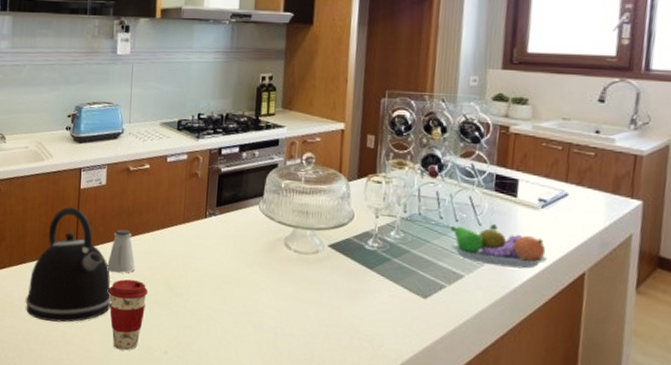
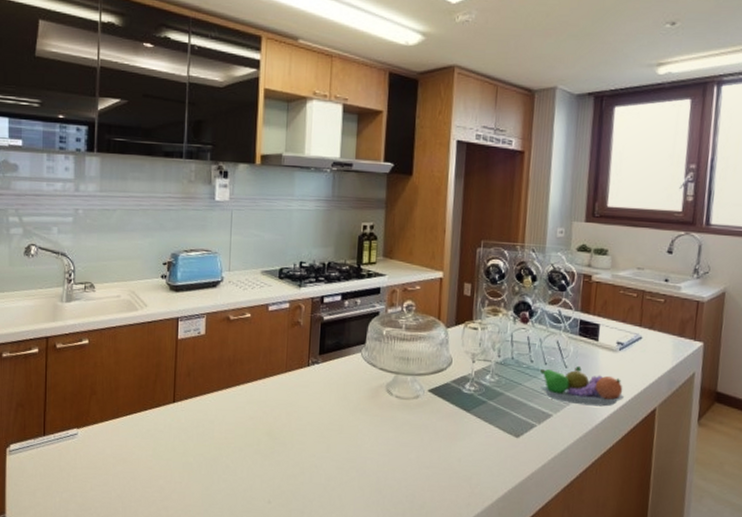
kettle: present [25,207,112,323] -> none [119,358,212,478]
saltshaker: present [107,229,135,273] -> none [207,380,237,425]
coffee cup: present [108,279,149,351] -> none [209,430,251,503]

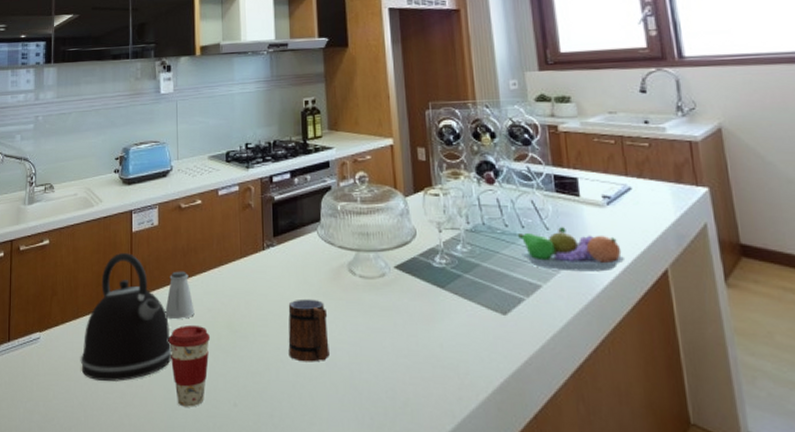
kettle: none [119,358,212,478] -> present [80,252,172,381]
saltshaker: none [207,380,237,425] -> present [165,271,195,319]
coffee cup: none [209,430,251,503] -> present [168,324,211,407]
mug: none [323,413,363,469] -> present [288,299,330,362]

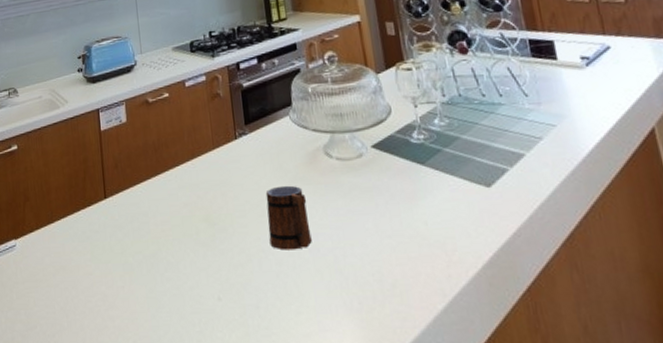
kettle: present [80,252,172,381] -> none [58,152,151,284]
saltshaker: present [165,271,195,319] -> none [140,166,171,216]
coffee cup: present [168,324,211,407] -> none [146,220,189,305]
fruit bowl: present [518,226,626,272] -> none [496,91,610,138]

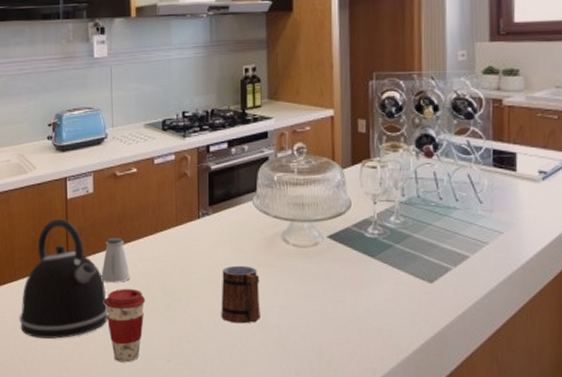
kettle: none [58,152,151,284] -> present [19,218,108,339]
saltshaker: none [140,166,171,216] -> present [101,237,130,283]
coffee cup: none [146,220,189,305] -> present [104,288,146,363]

